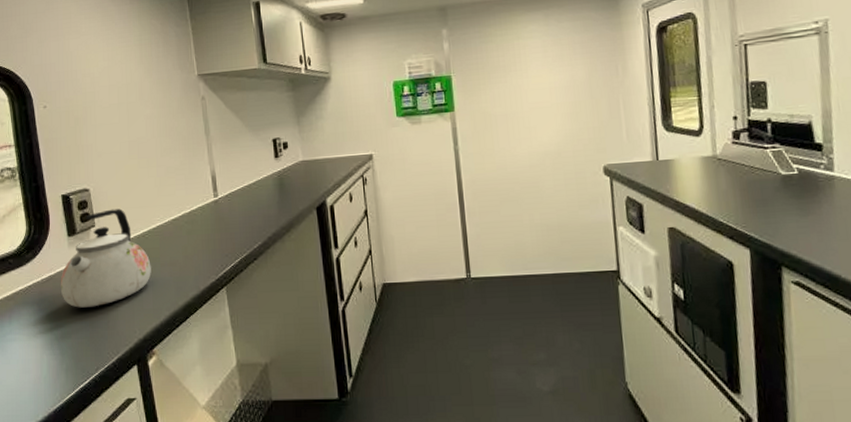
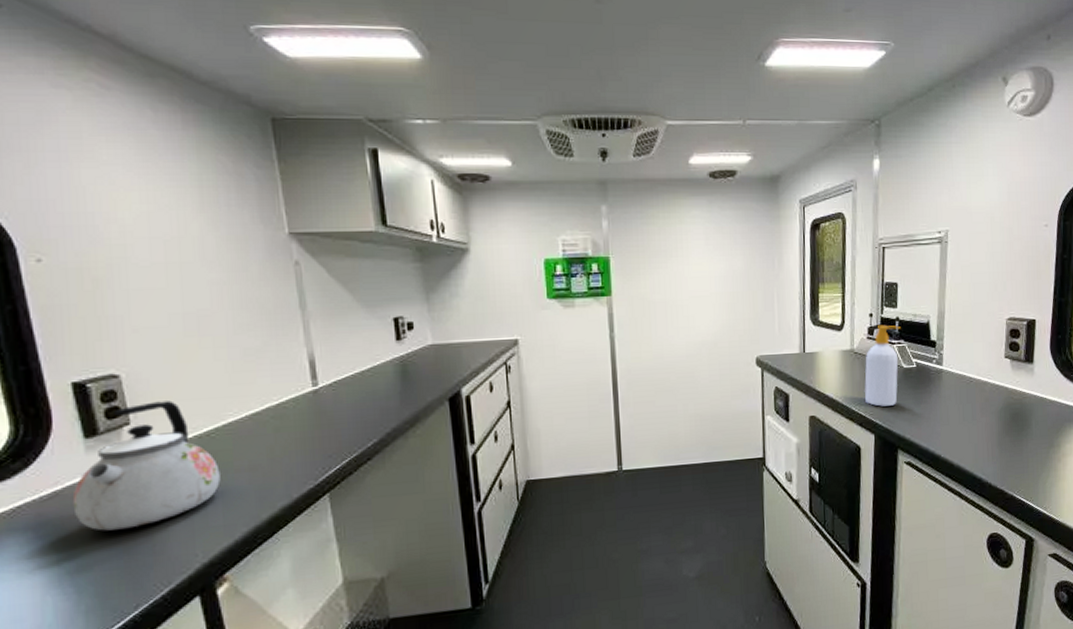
soap bottle: none [731,128,776,218] -> present [865,325,901,407]

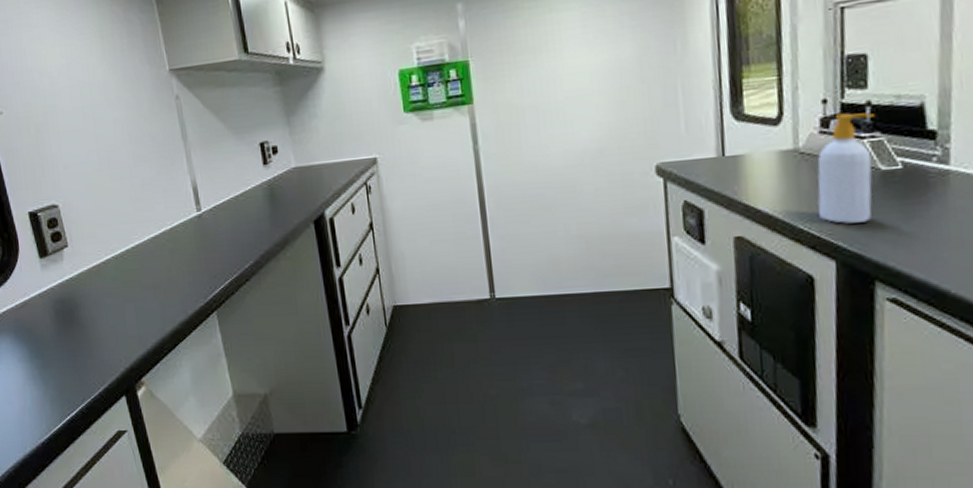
kettle: present [72,401,221,531] -> none [36,226,134,335]

